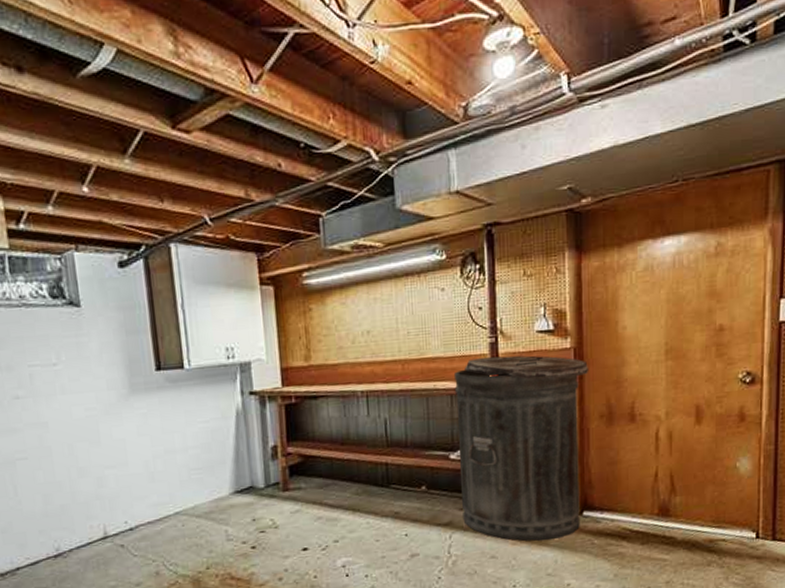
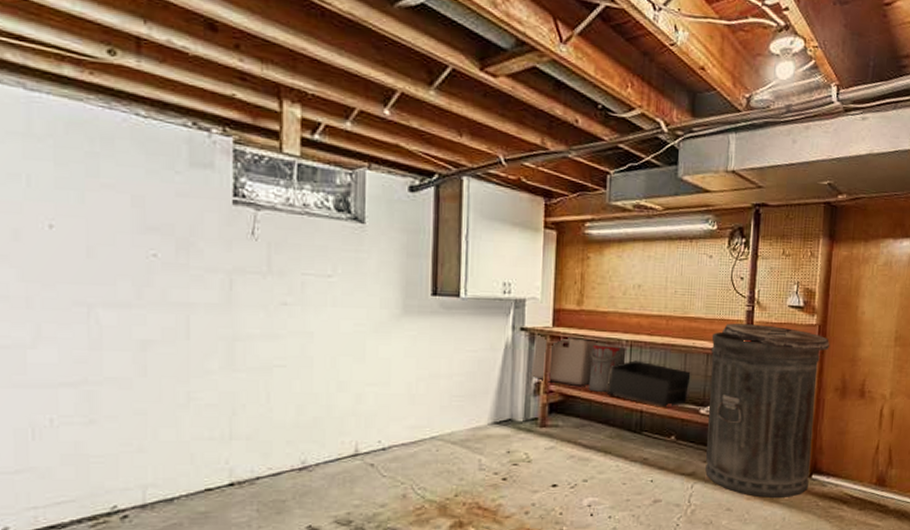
tool box: none [265,395,331,446] -> present [532,334,597,387]
paint can: none [324,398,363,450] -> present [588,344,626,393]
storage bin: none [346,411,435,458] -> present [606,360,690,408]

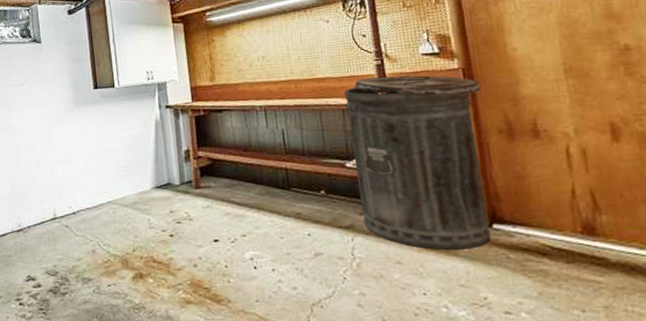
tool box: present [532,334,597,387] -> none [179,109,234,152]
paint can: present [588,344,626,393] -> none [228,112,263,155]
storage bin: present [606,360,690,408] -> none [249,123,330,164]

